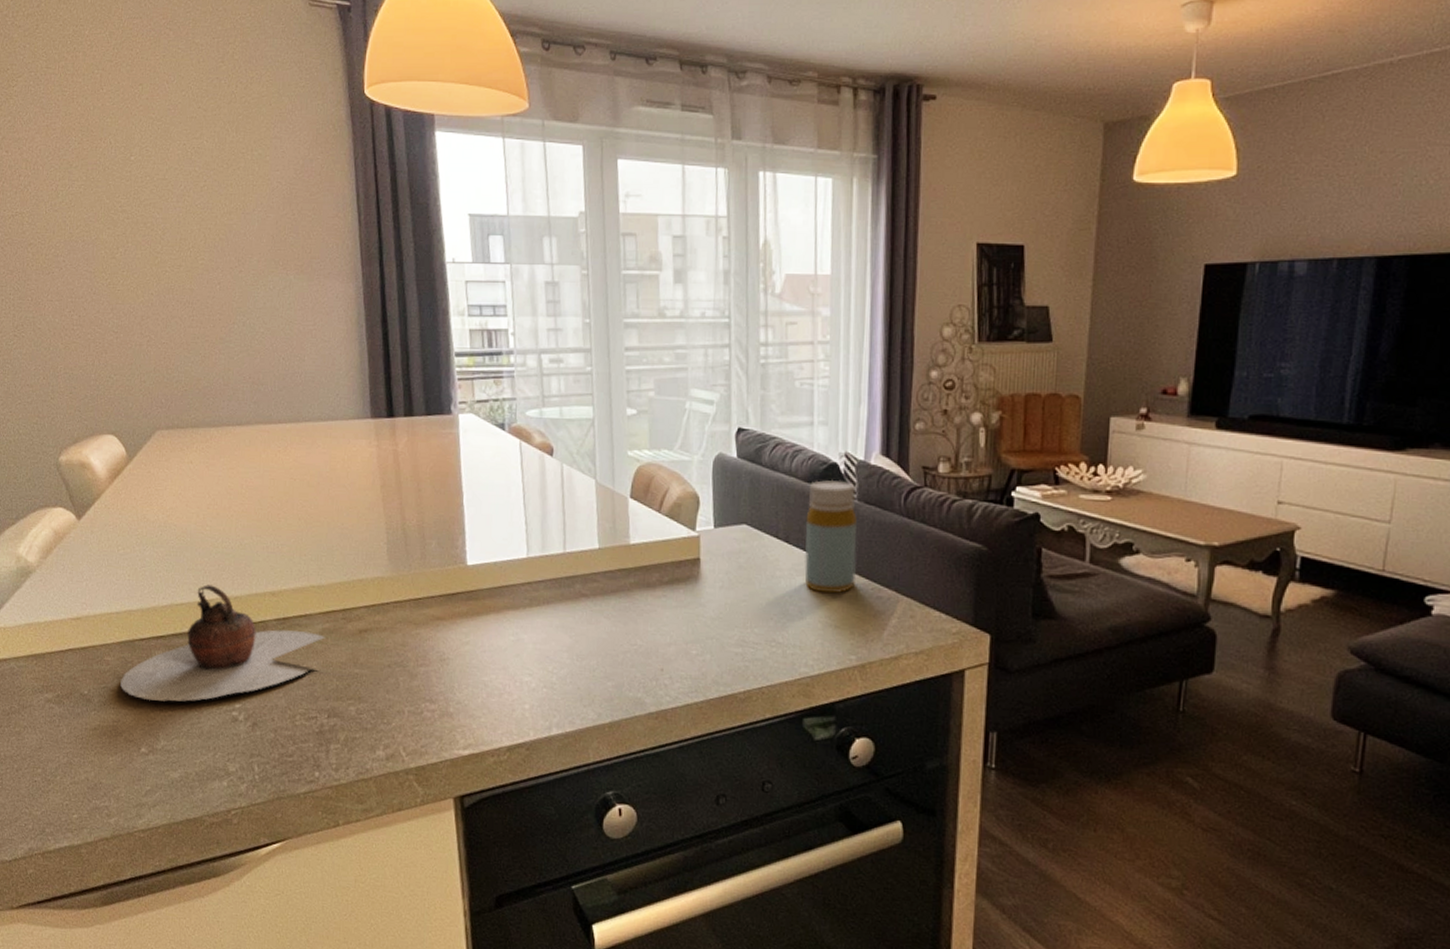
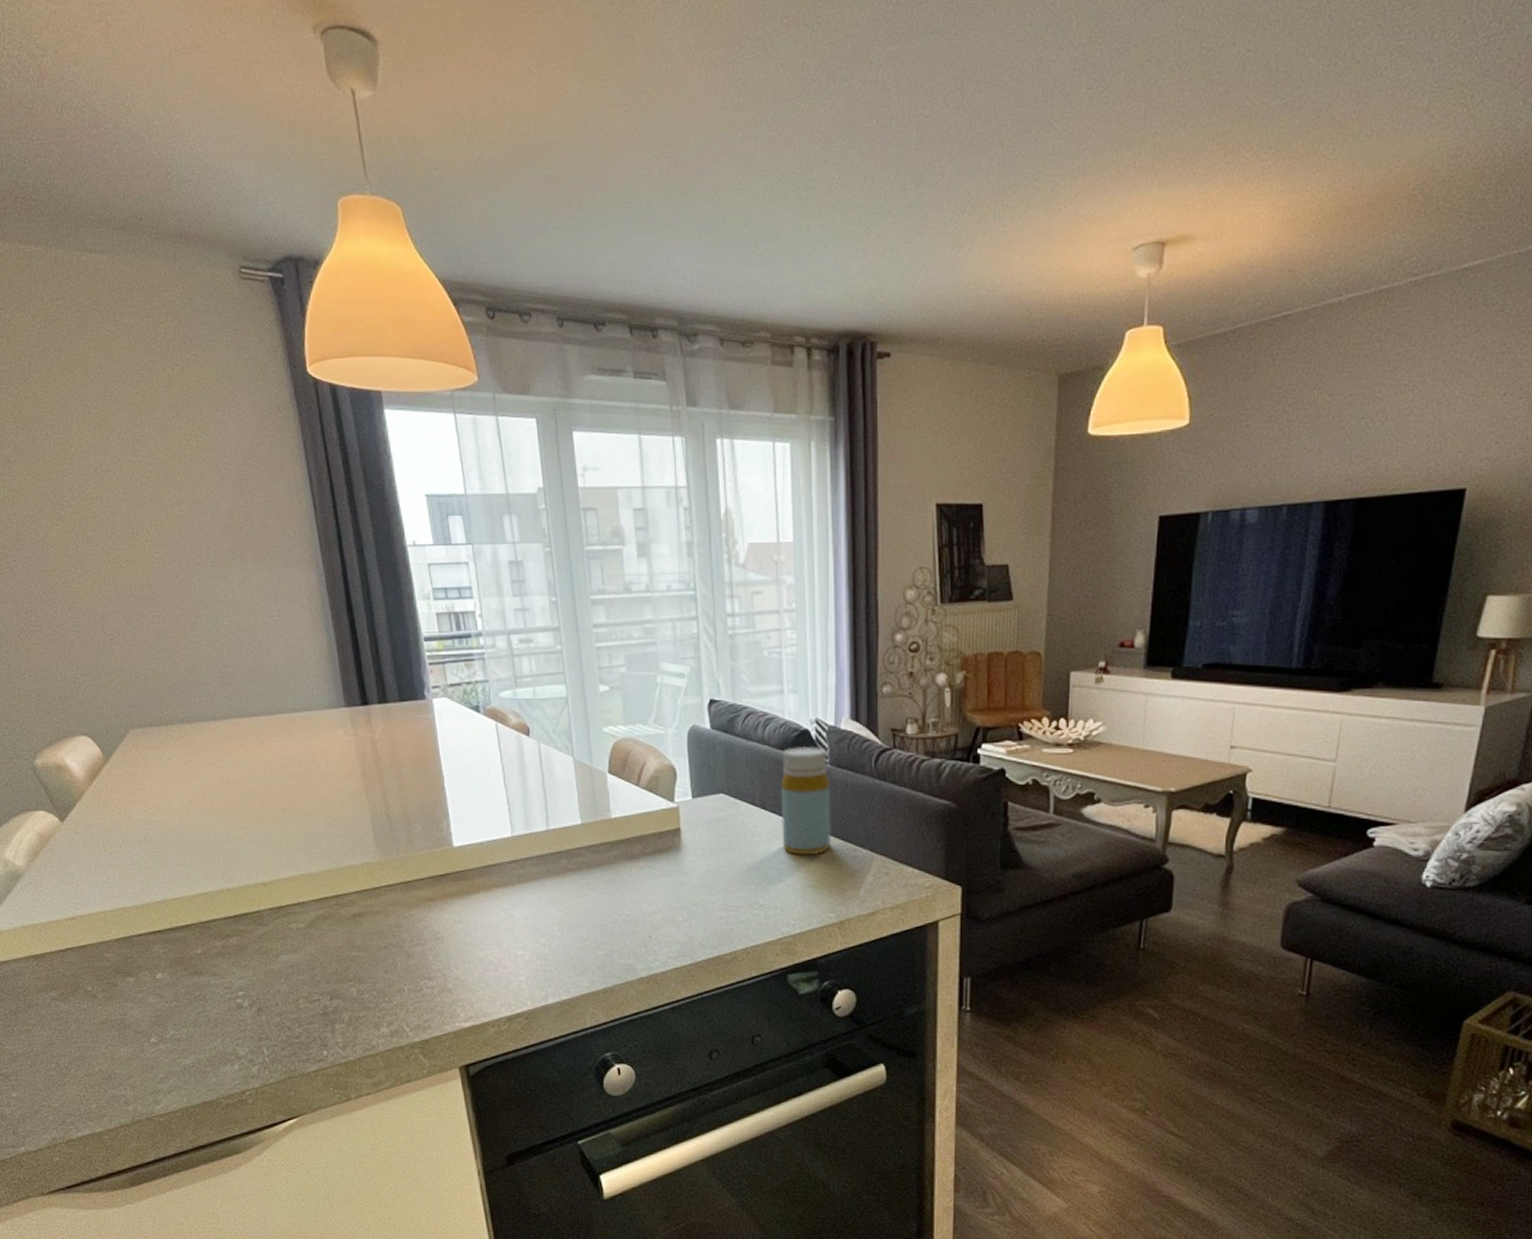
teapot: present [120,584,325,702] -> none [123,879,320,994]

